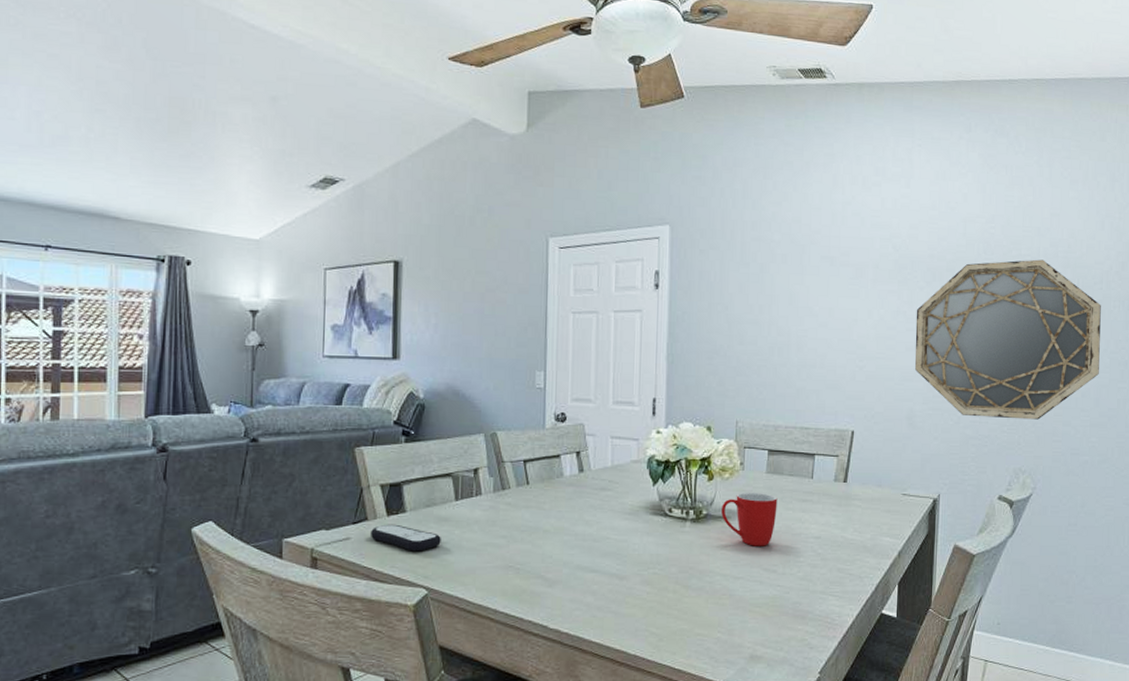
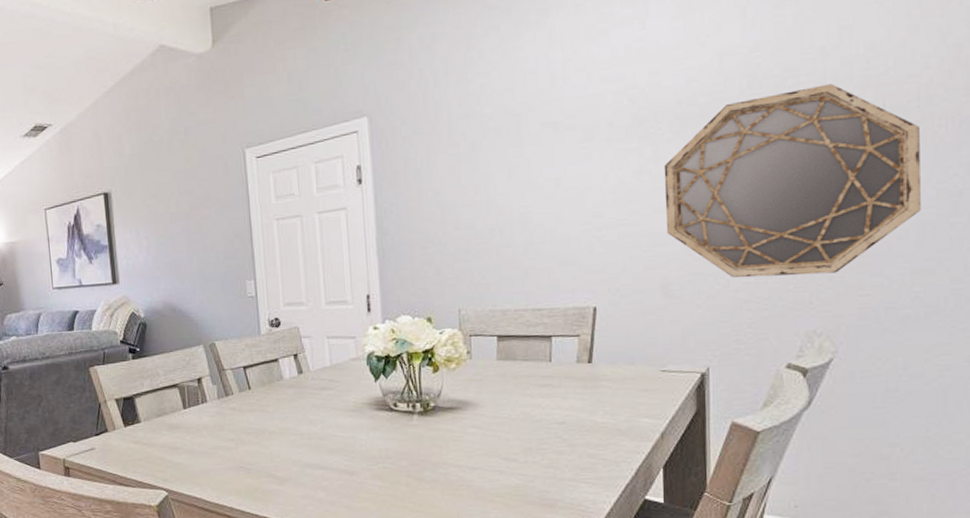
remote control: present [370,524,441,552] -> none [111,433,175,458]
mug: present [721,492,778,546] -> none [450,380,513,436]

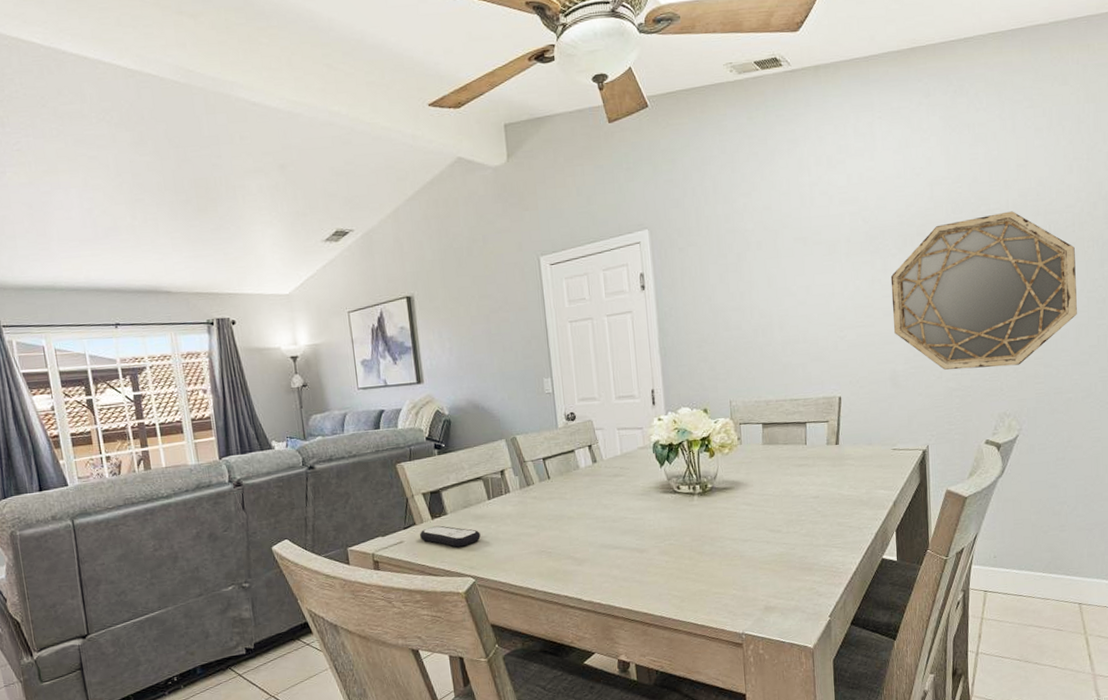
remote control: none [111,433,175,458] -> present [419,525,481,547]

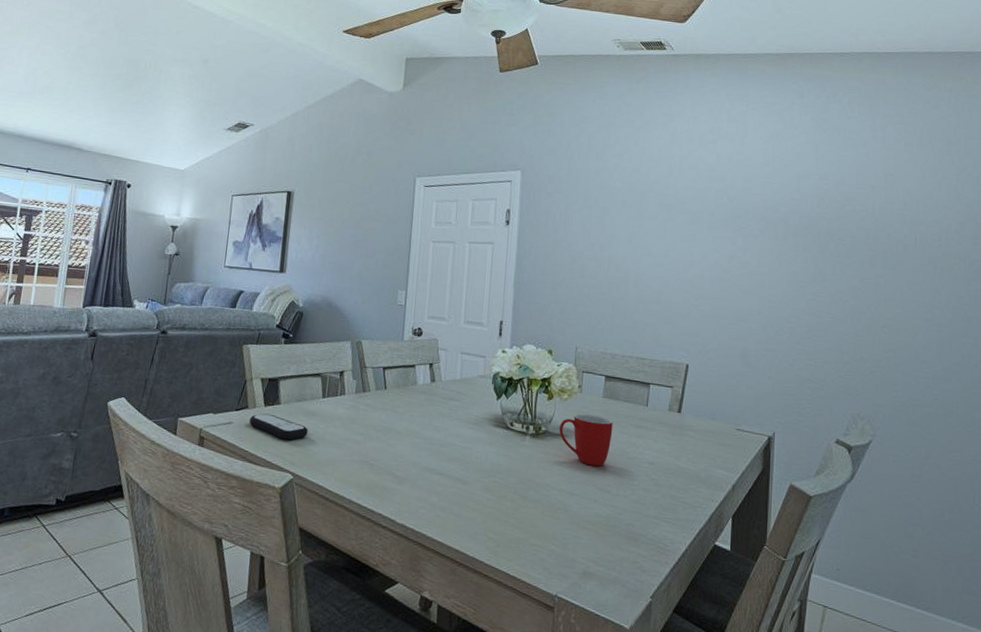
mug: none [725,462,776,511] -> present [559,413,613,467]
home mirror: present [890,211,1077,370] -> none [749,215,941,368]

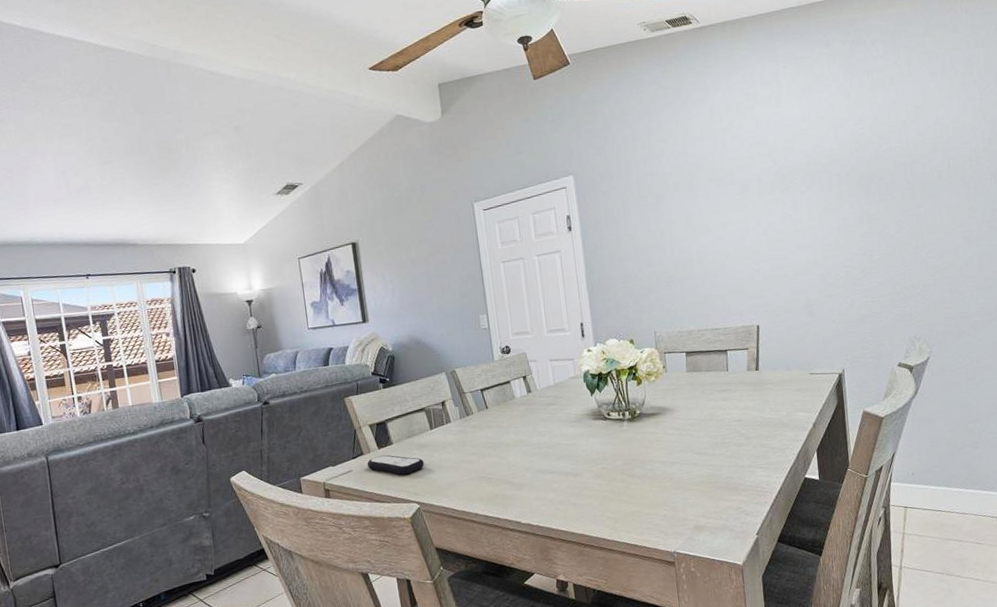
mug: present [559,413,613,467] -> none [652,389,701,435]

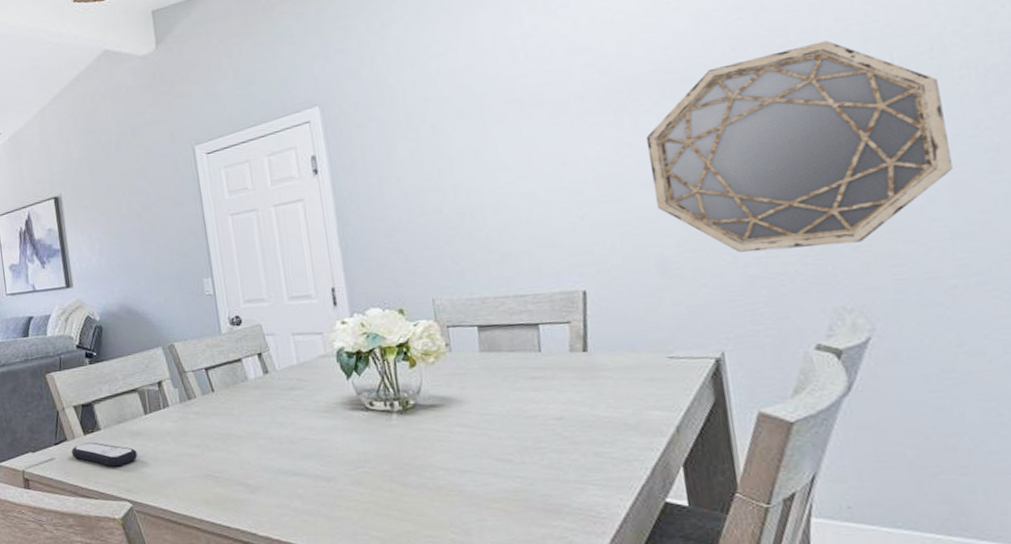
home mirror: none [800,148,979,298] -> present [645,40,953,252]

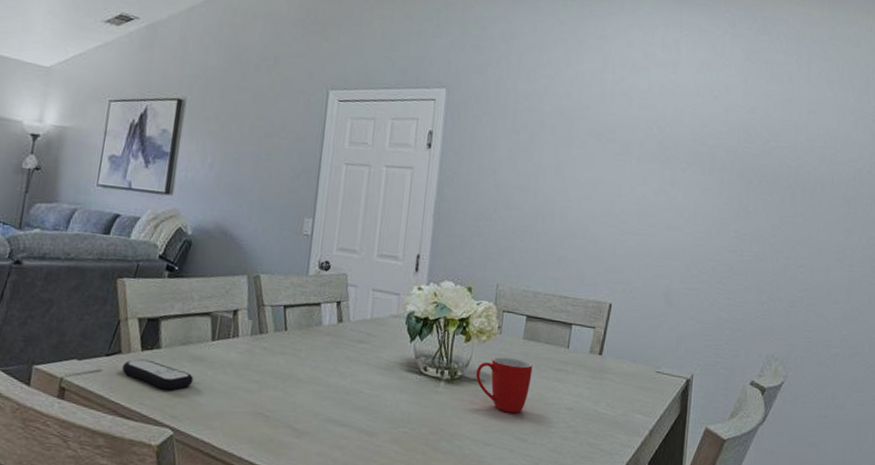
mug: none [431,374,502,435] -> present [476,356,533,414]
home mirror: present [645,40,953,252] -> none [674,150,854,308]

